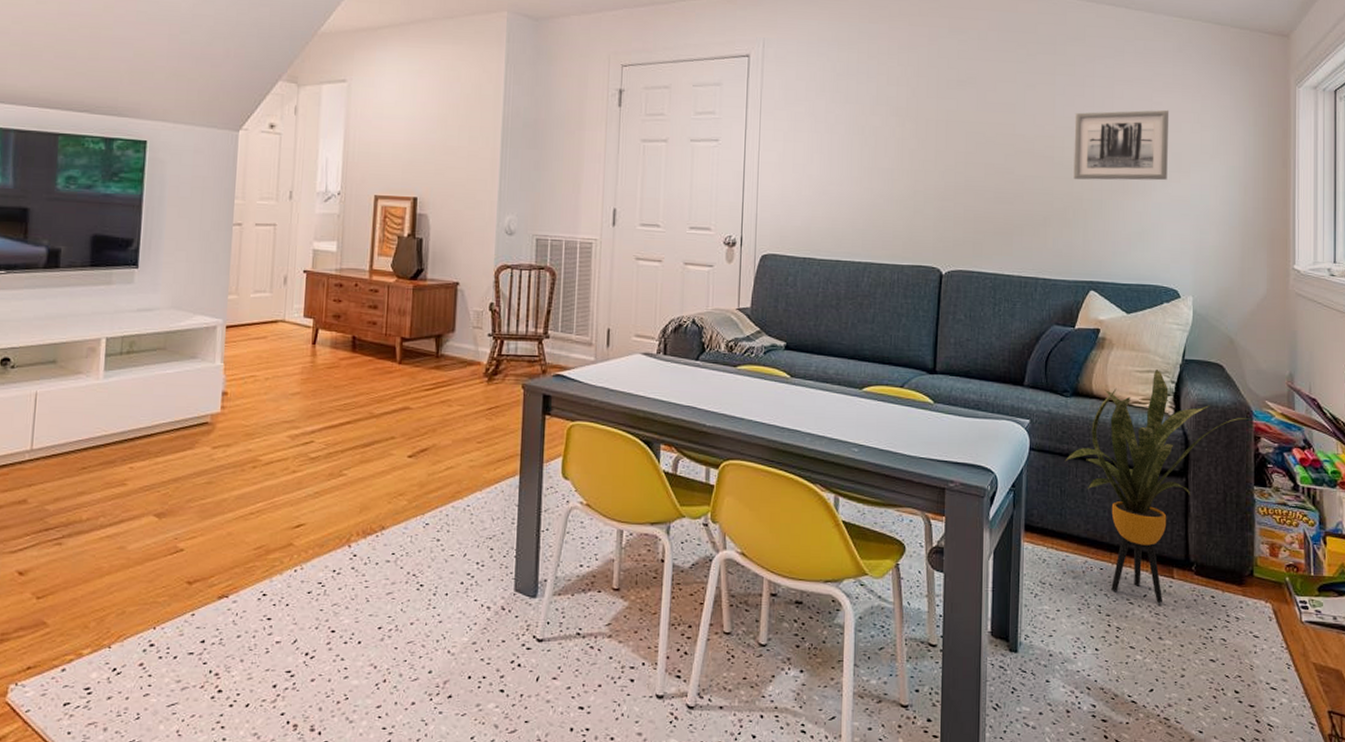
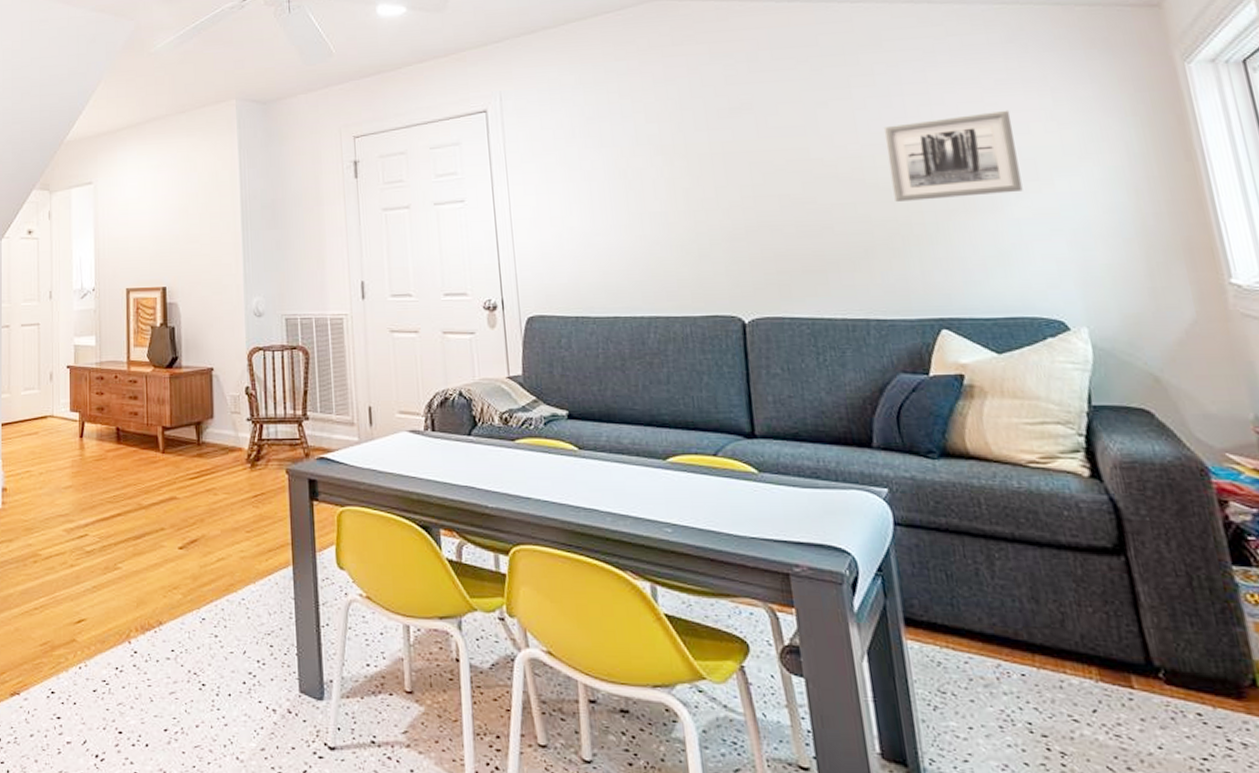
house plant: present [1065,370,1249,603] -> none [945,420,1205,721]

